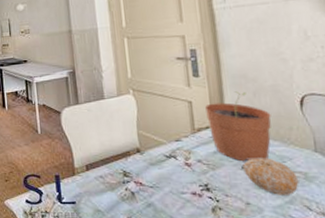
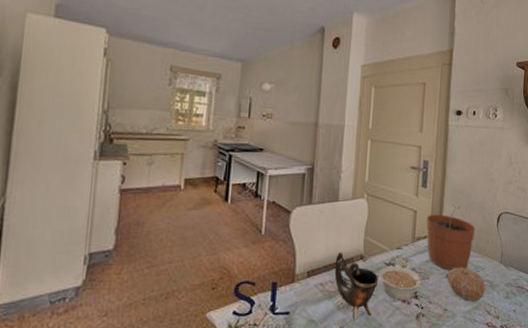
cup: none [111,146,161,211] -> present [334,251,379,320]
legume: none [159,159,222,193] -> present [378,266,431,301]

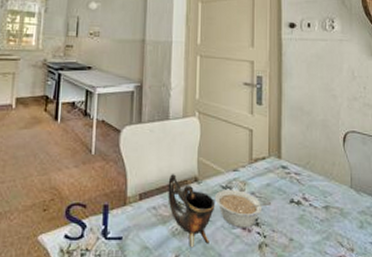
plant pot: present [426,204,476,271] -> none [264,123,319,196]
fruit: present [447,267,486,302] -> none [291,192,336,231]

